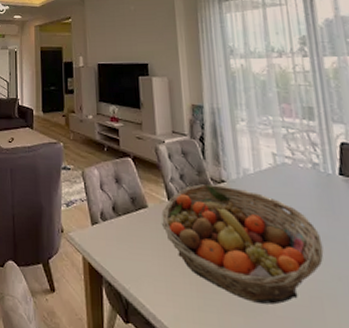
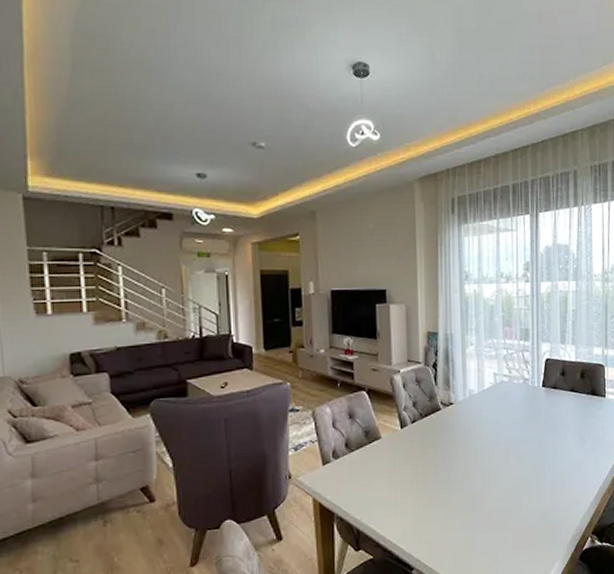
fruit basket: present [161,184,324,305] -> none [393,407,525,505]

